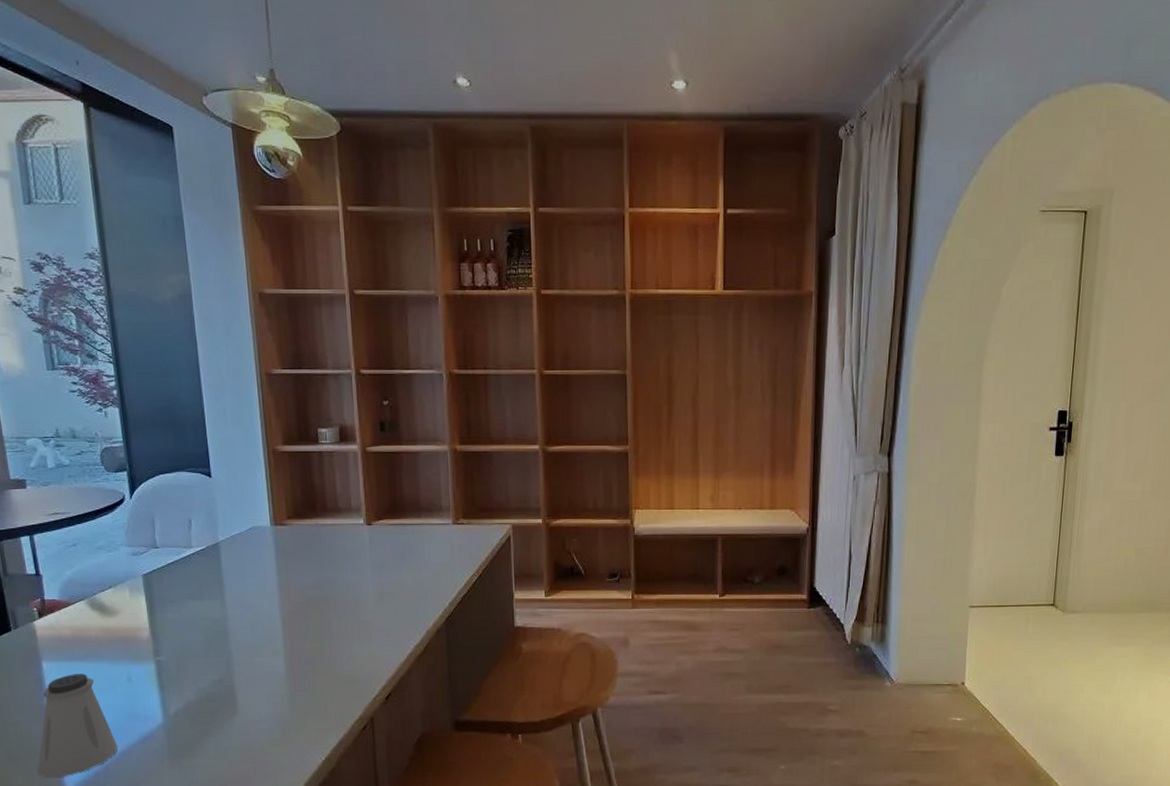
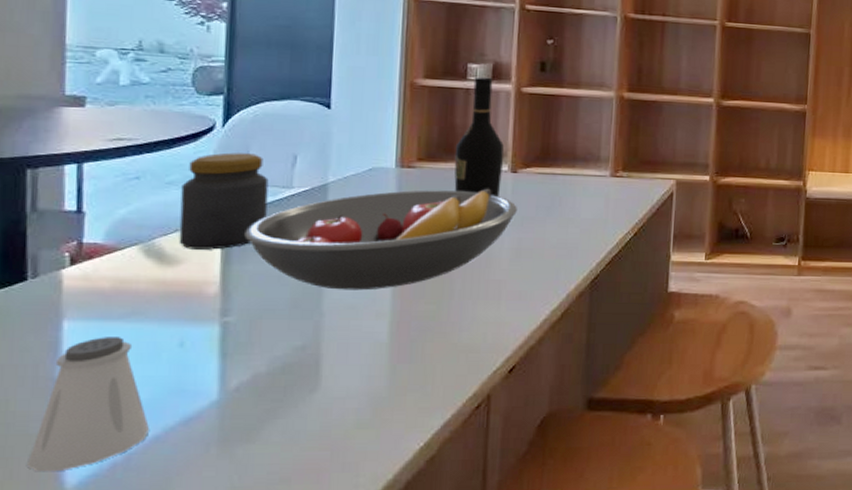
jar: none [108,520,176,602] -> present [179,152,269,250]
fruit bowl: none [161,540,376,632] -> present [244,188,517,291]
wine bottle: none [317,440,360,547] -> present [454,77,504,197]

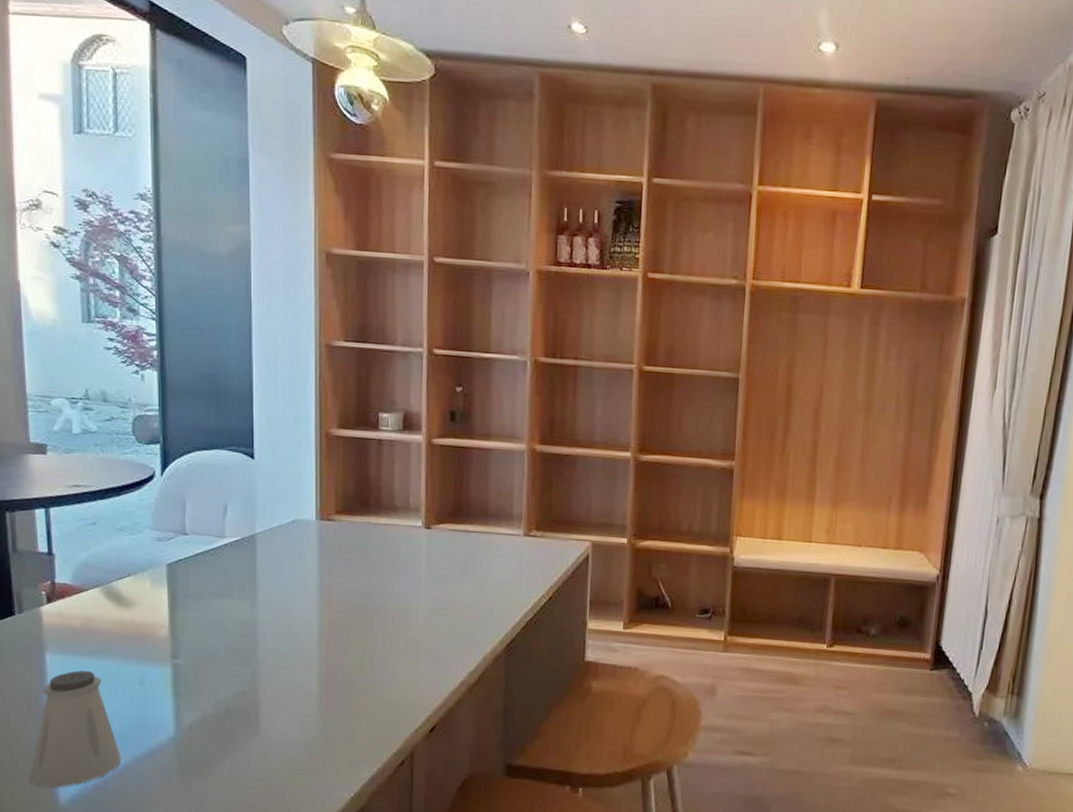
jar: present [179,152,269,250] -> none [131,501,204,595]
fruit bowl: present [244,188,517,291] -> none [187,543,432,642]
wine bottle: present [454,77,504,197] -> none [370,427,417,553]

